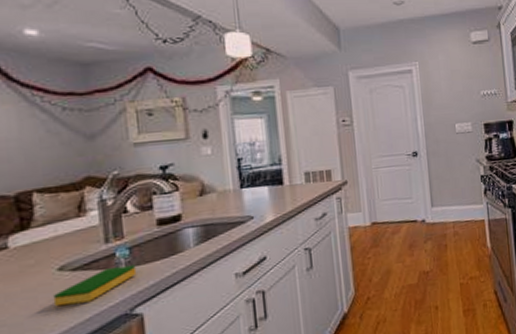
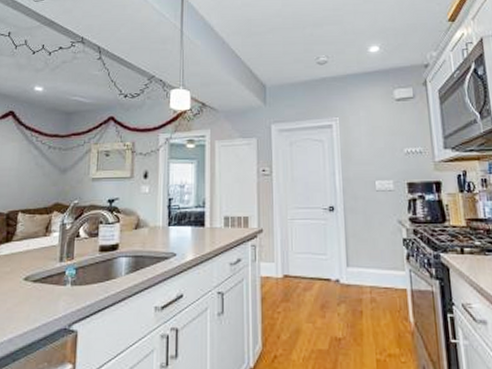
dish sponge: present [52,265,137,307] -> none [16,284,79,312]

